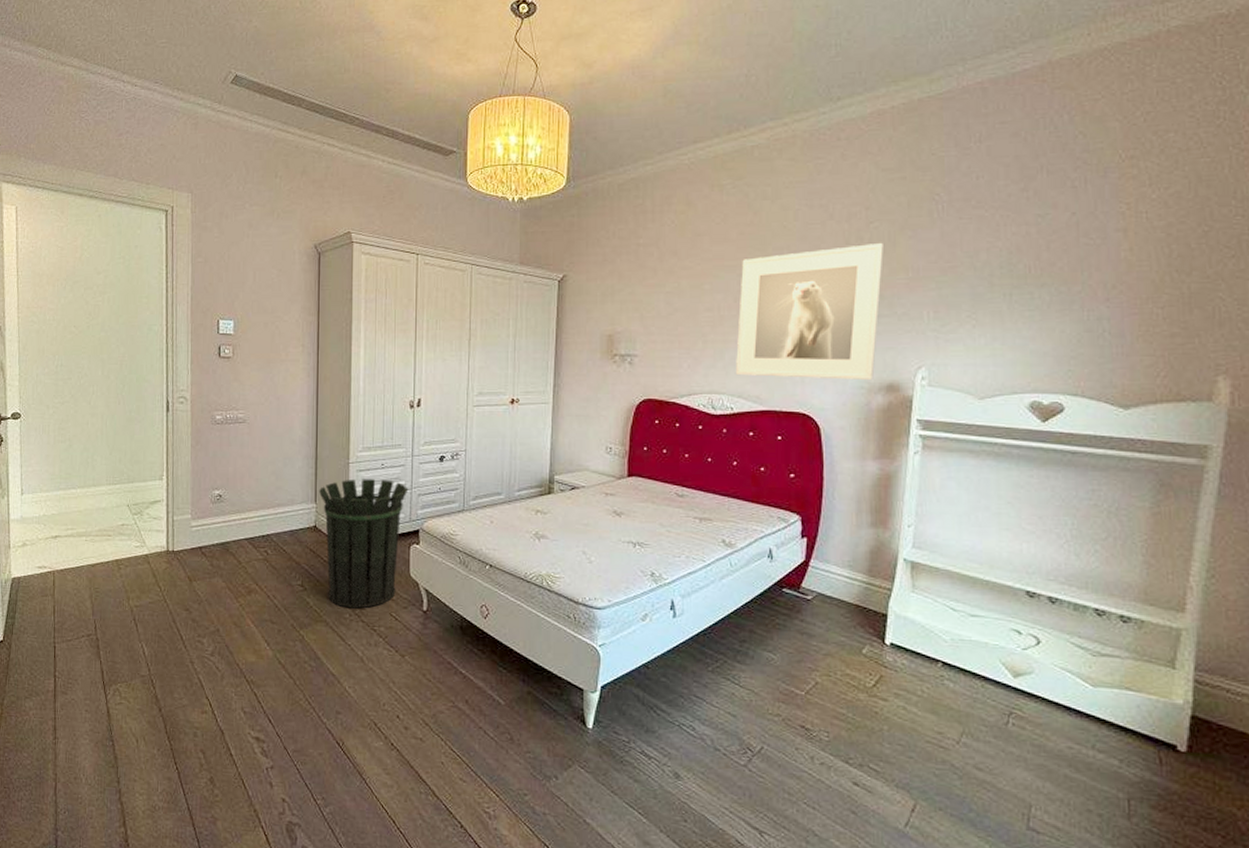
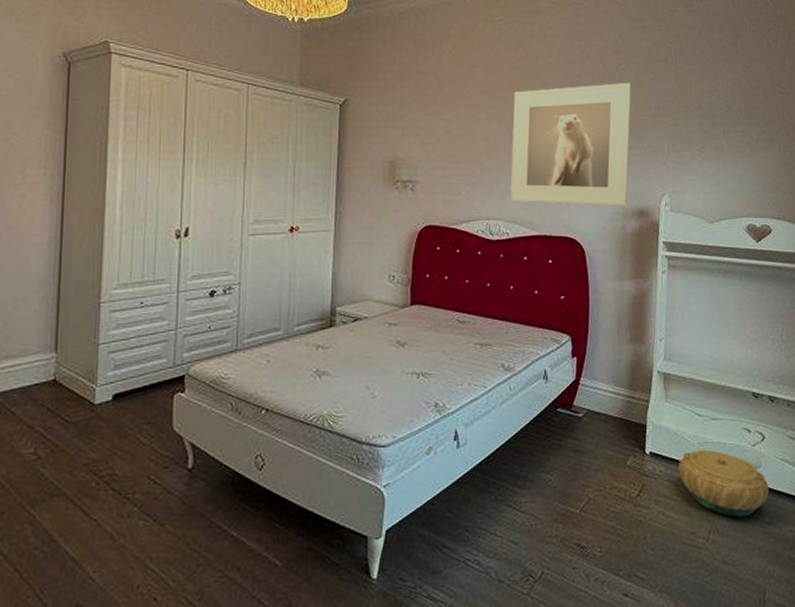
waste bin: present [319,479,409,609] -> none [61,320,173,476]
basket: none [924,646,1043,725] -> present [678,449,770,517]

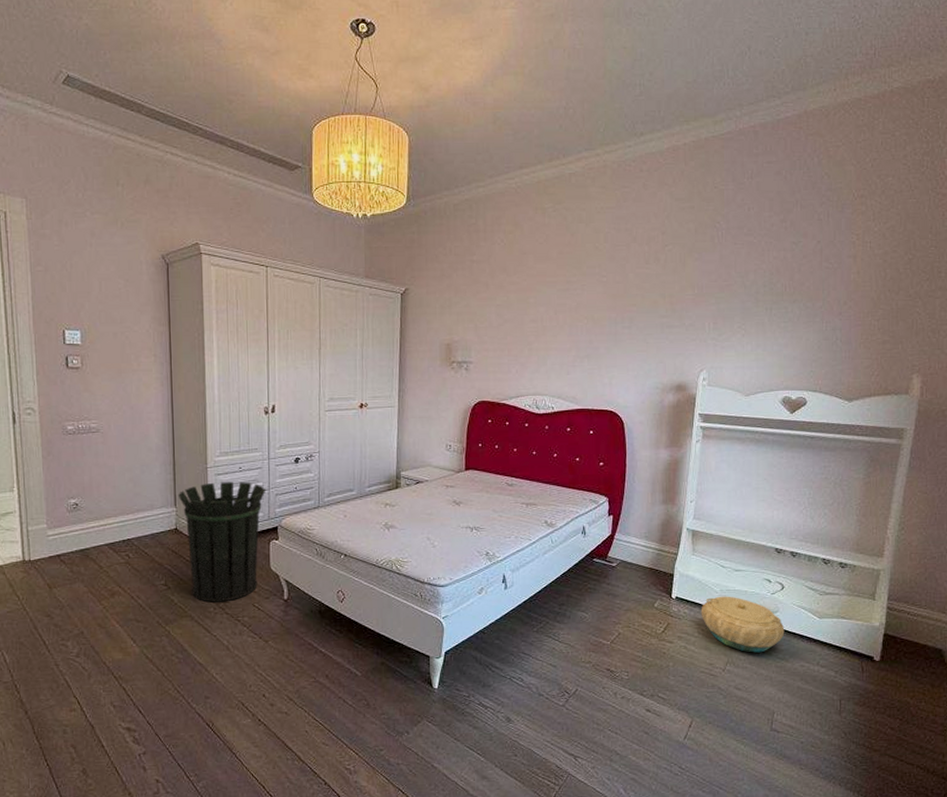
waste bin: none [61,320,173,476] -> present [179,481,266,603]
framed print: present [510,82,631,207] -> none [556,263,675,382]

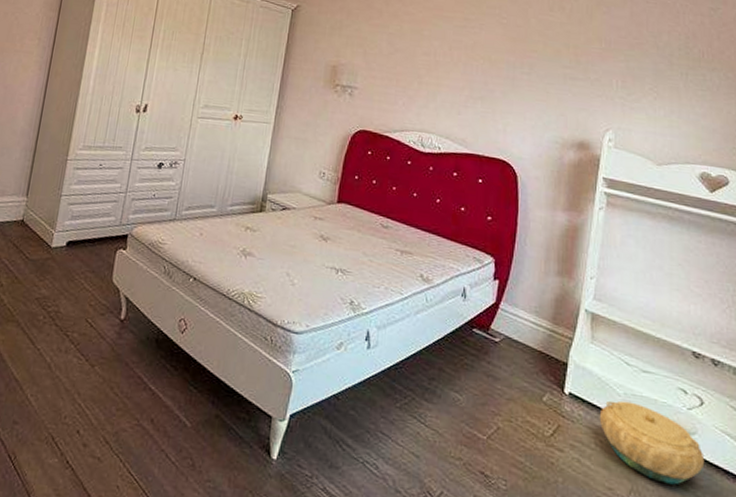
waste bin: present [179,481,266,603] -> none [24,176,124,312]

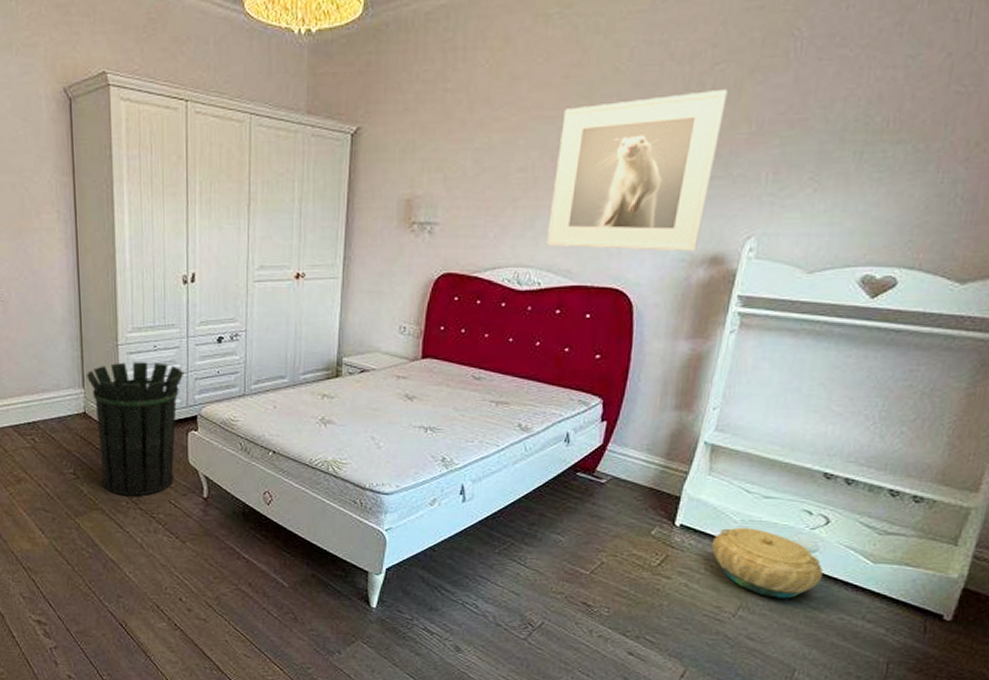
waste bin: none [24,176,124,312] -> present [87,362,185,497]
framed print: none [446,12,582,137] -> present [547,88,727,253]

